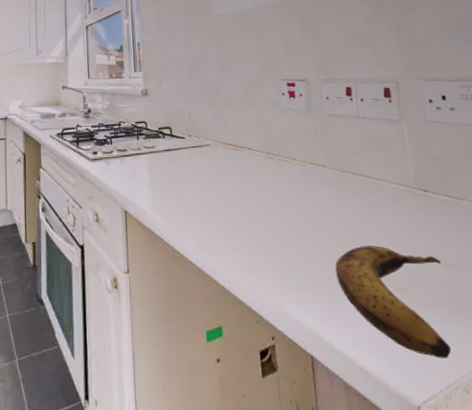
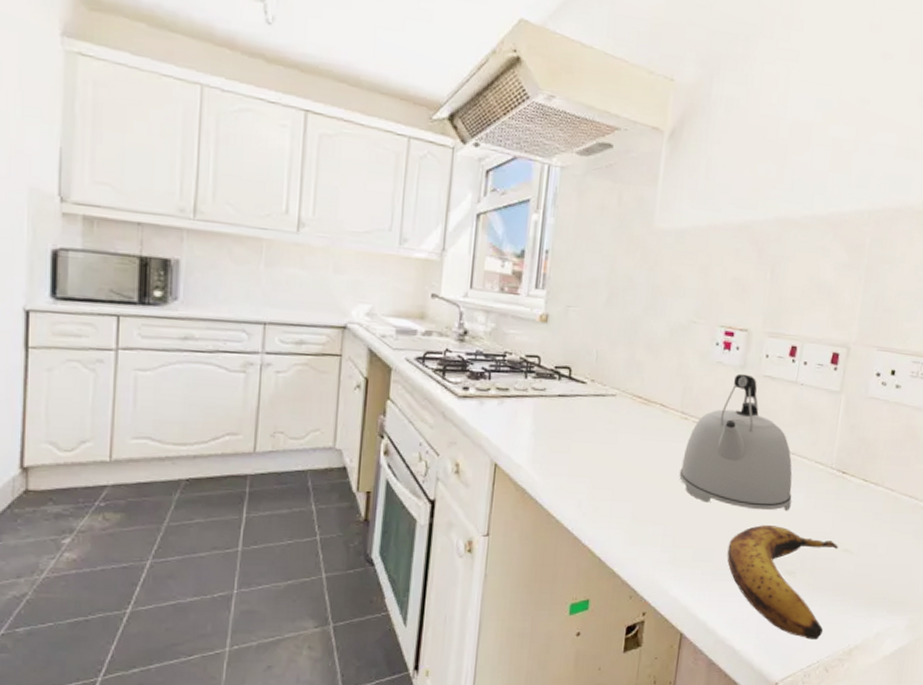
kettle: none [276,115,384,232] -> present [679,373,793,511]

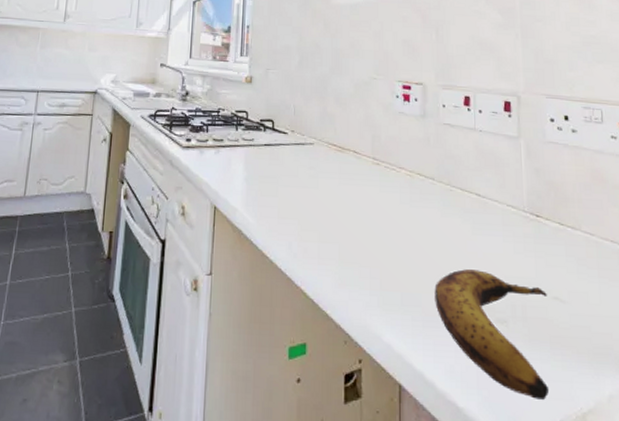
kettle: present [679,373,793,511] -> none [378,122,490,255]

